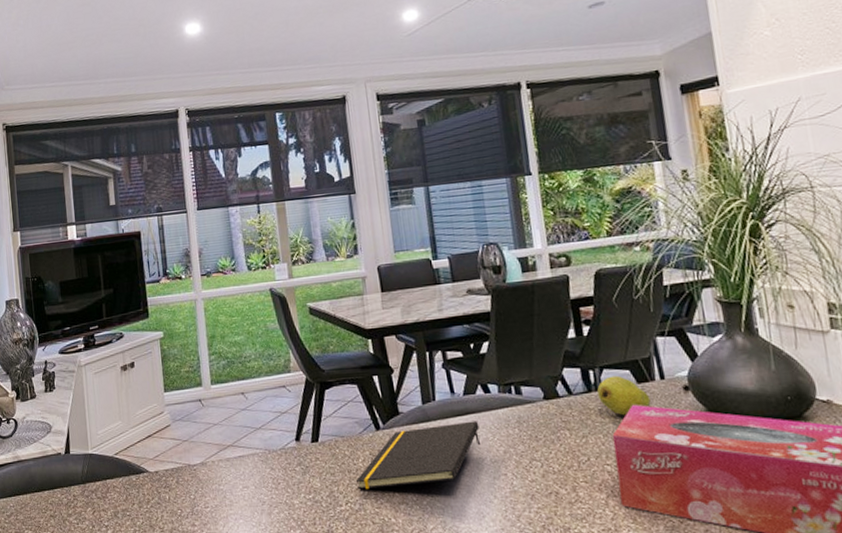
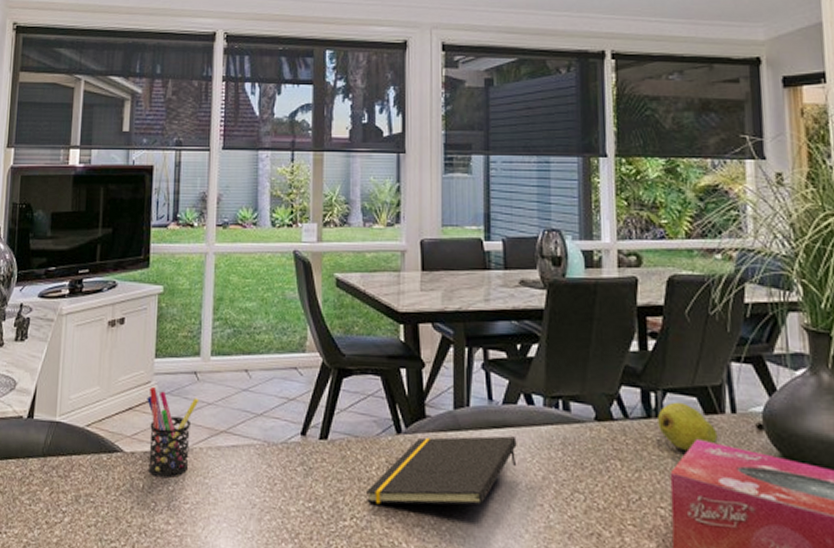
pen holder: none [162,415,207,490] -> present [147,386,199,479]

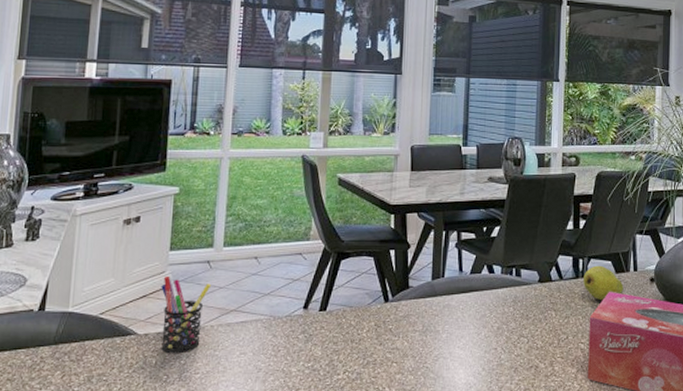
notepad: present [365,436,517,506] -> none [357,298,480,360]

